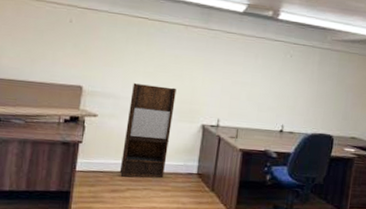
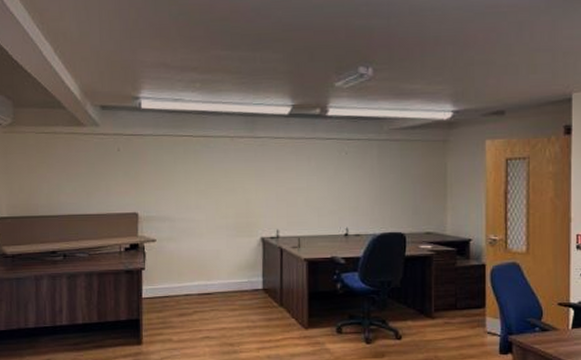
shelving unit: present [119,82,176,179] -> none [184,202,231,300]

